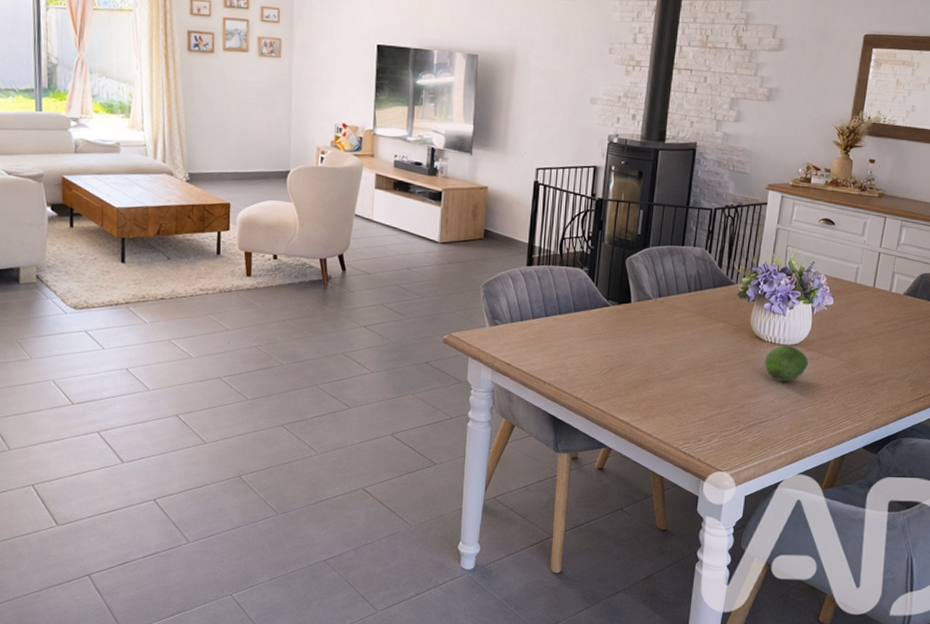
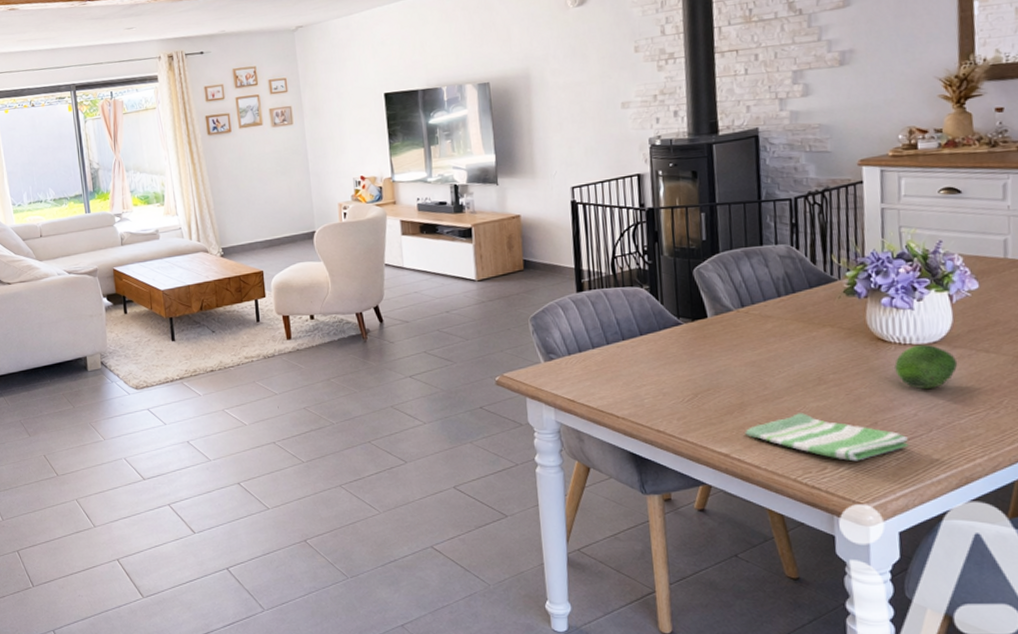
dish towel: none [645,392,764,436] -> present [745,413,909,462]

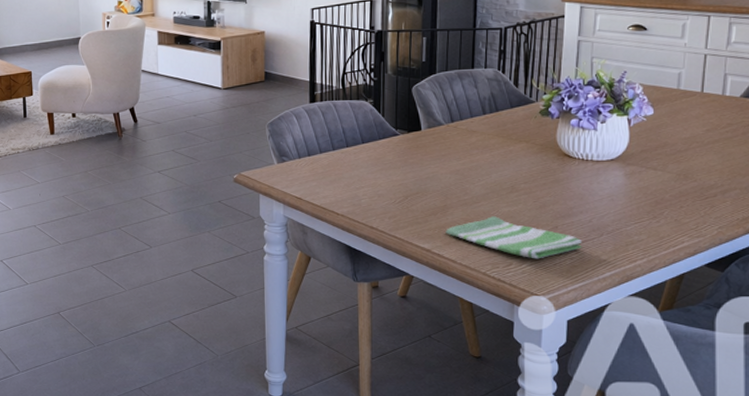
fruit: present [895,344,958,390] -> none [577,161,630,200]

